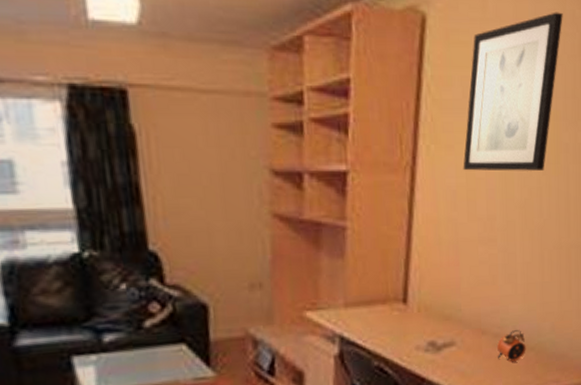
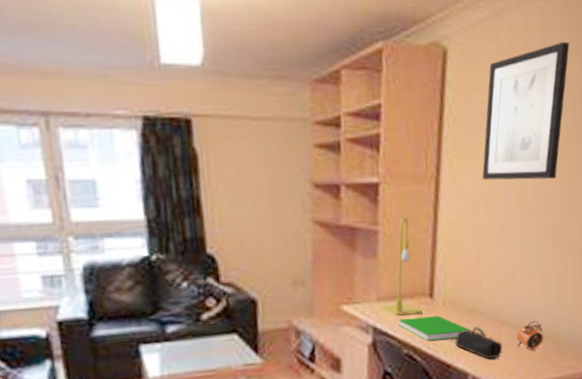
table lamp: none [349,212,396,324] -> present [381,218,423,316]
book: none [368,324,448,352] -> present [398,316,472,341]
pencil case: none [430,336,482,373] -> present [455,327,503,360]

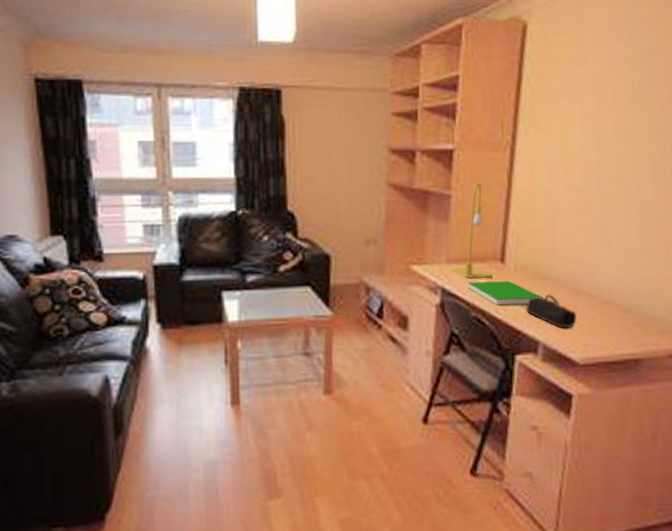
wall art: present [482,41,570,180] -> none [559,13,657,149]
alarm clock: present [517,321,544,351] -> none [593,292,623,323]

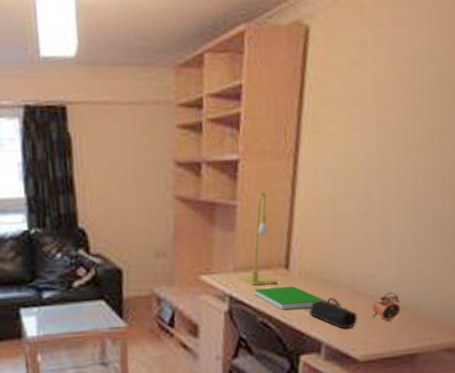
alarm clock: none [593,292,623,323] -> present [373,292,401,321]

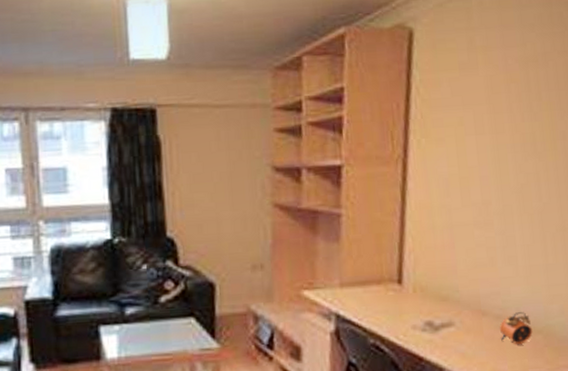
table lamp: present [237,193,279,286] -> none [344,200,391,303]
book: present [254,286,326,310] -> none [363,304,446,331]
pencil case: present [310,297,357,329] -> none [428,316,484,354]

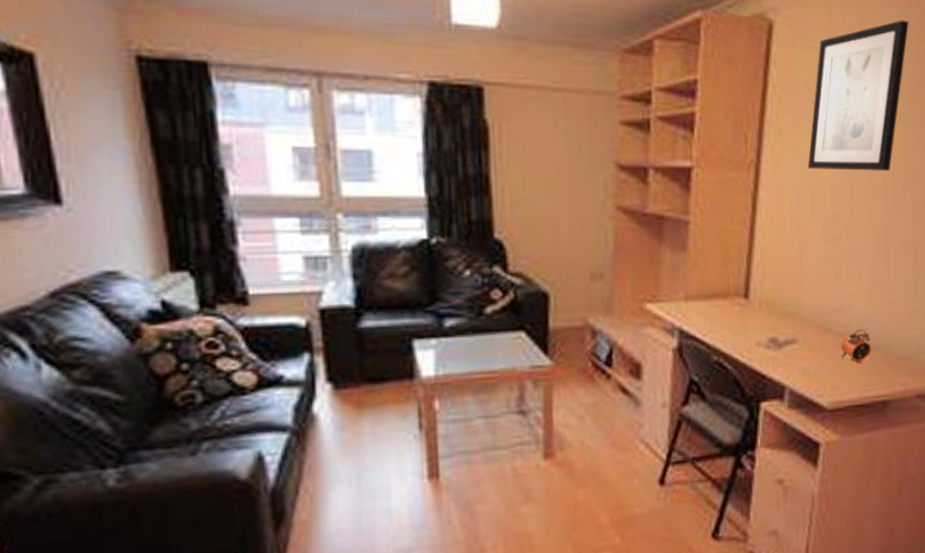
wall art: none [454,15,550,161] -> present [807,20,909,171]

